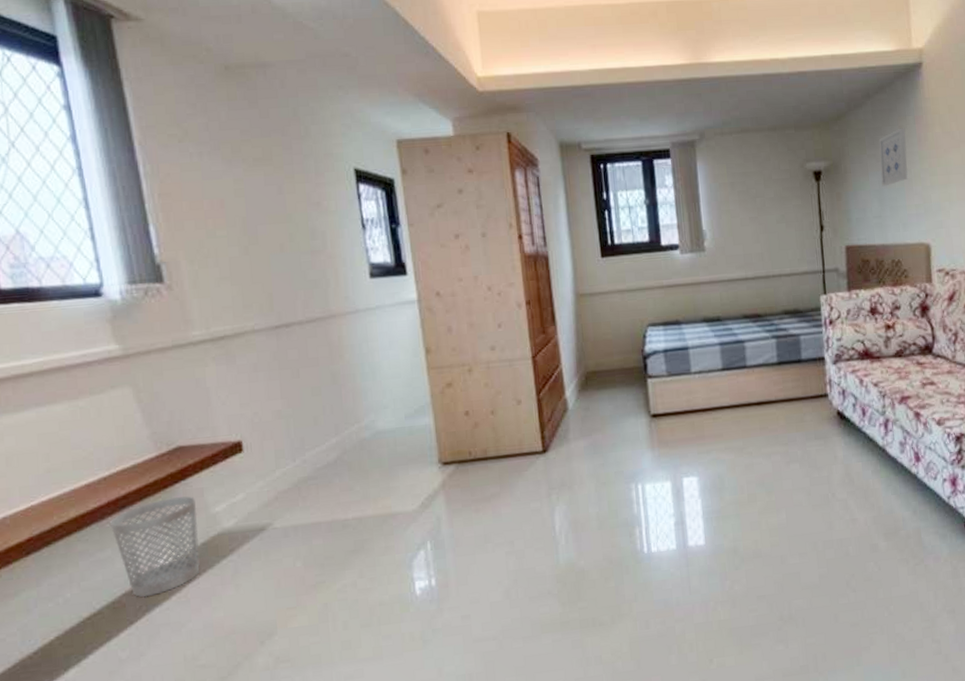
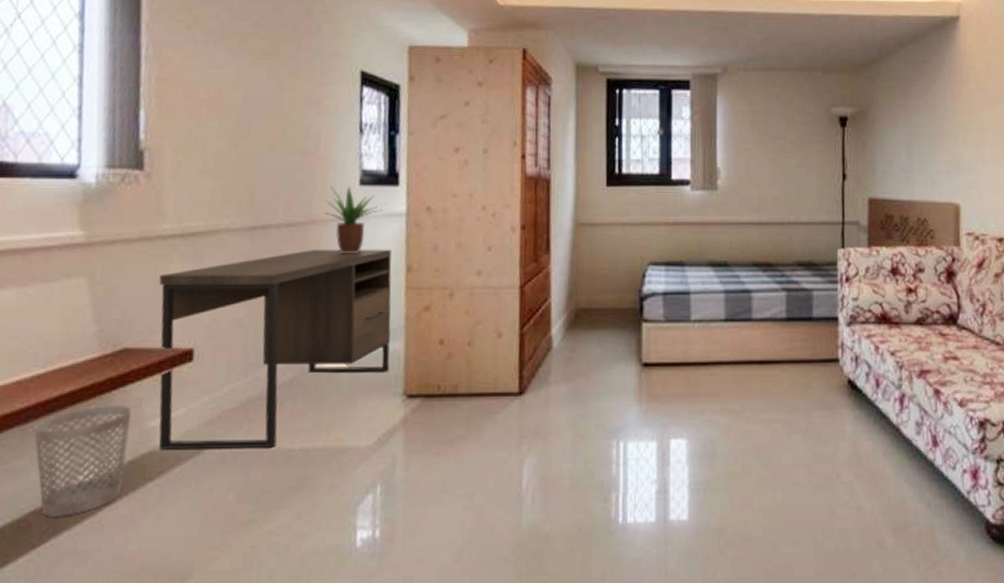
desk: none [198,334,423,531] -> present [159,249,392,450]
potted plant: none [339,279,395,343] -> present [324,186,382,254]
wall art: present [879,127,908,187] -> none [910,80,940,139]

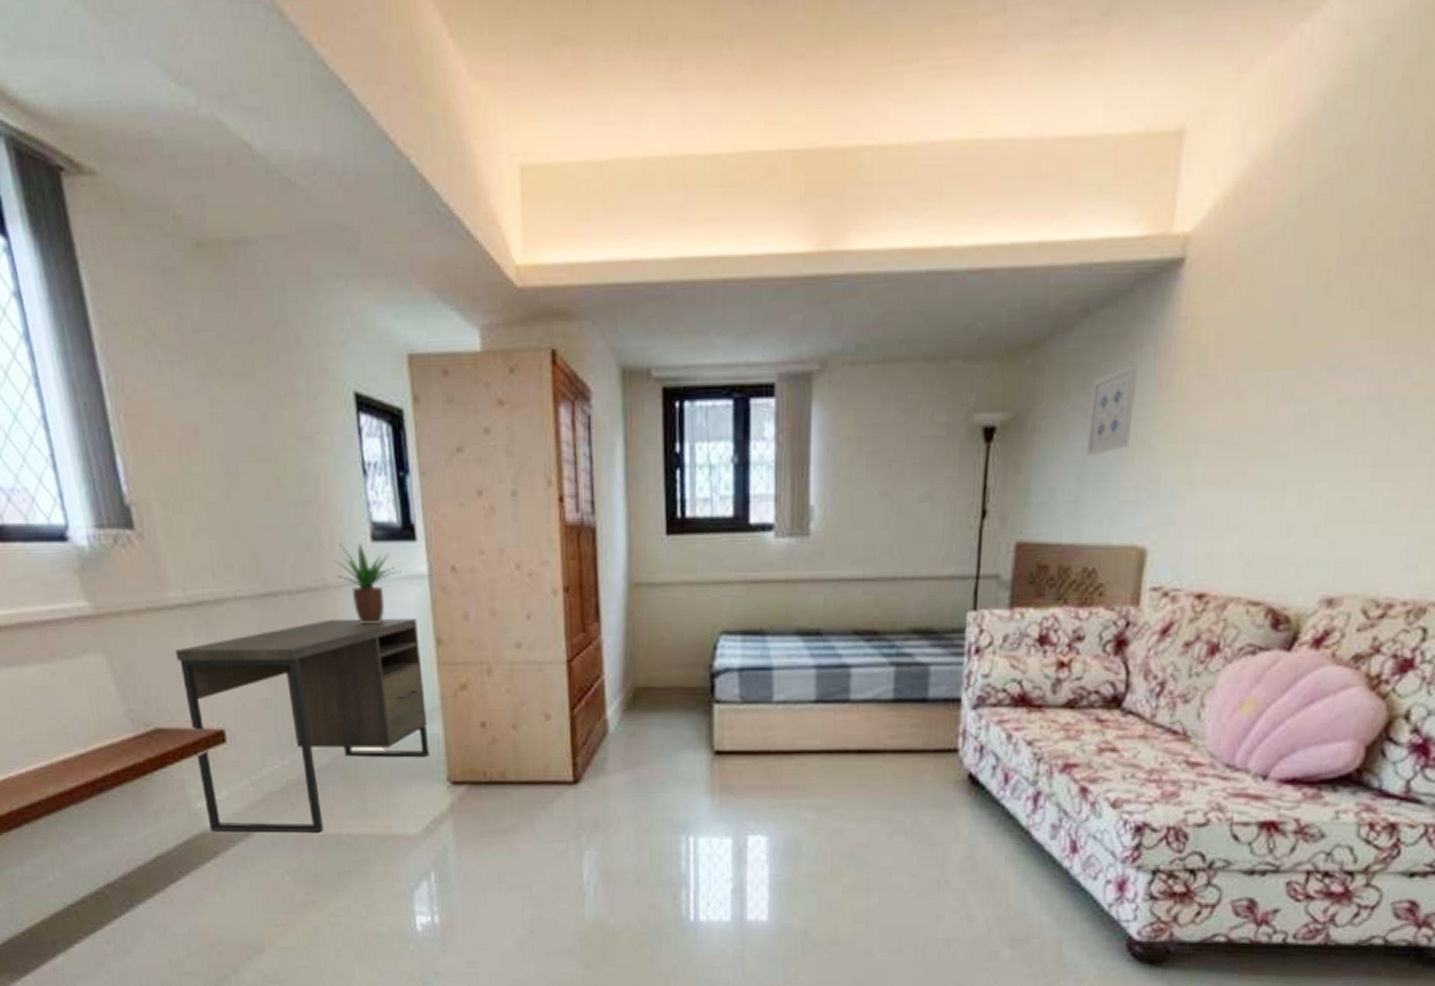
wastebasket: present [33,404,131,518] -> none [89,785,183,892]
wall art: none [910,80,940,139] -> present [1086,364,1139,456]

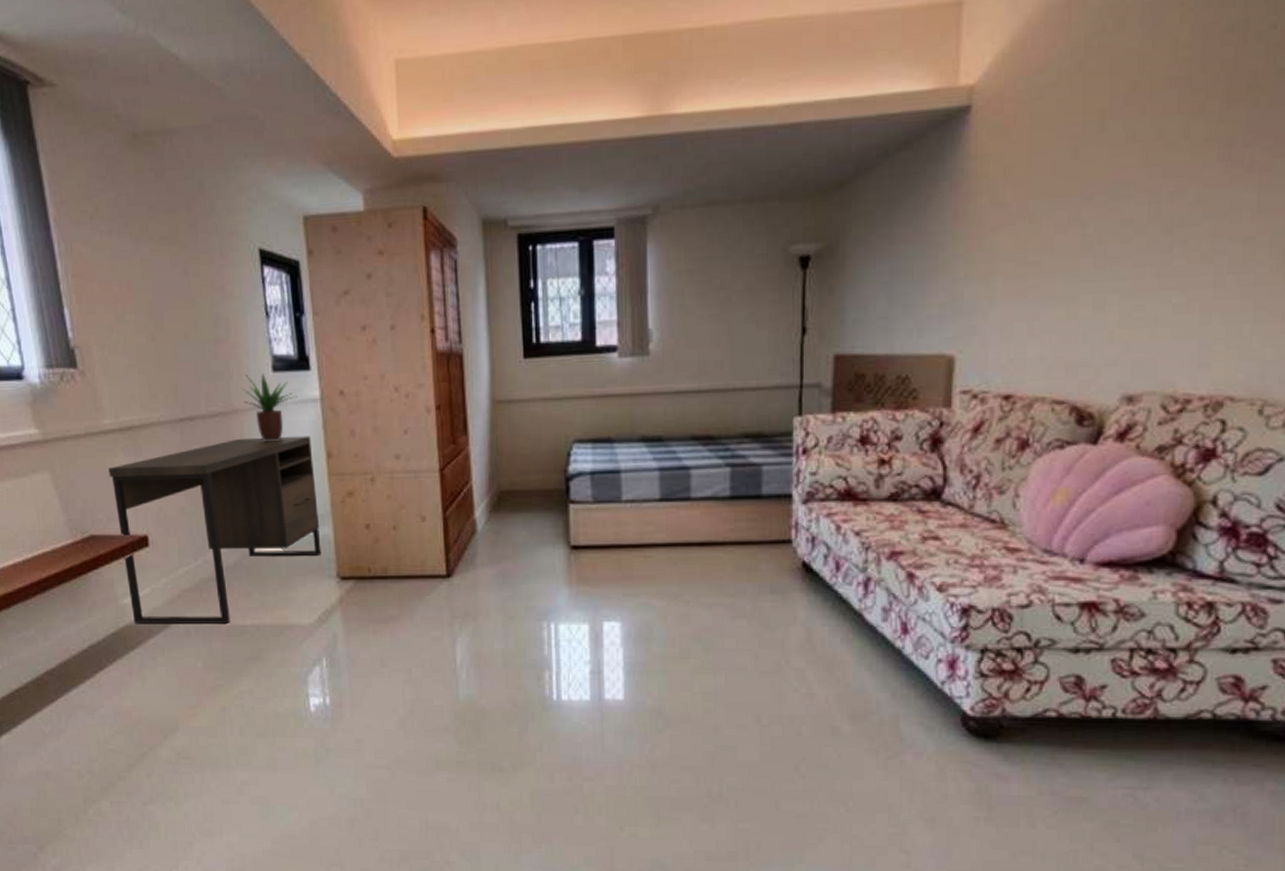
wall art: present [1086,364,1139,456] -> none [893,197,936,278]

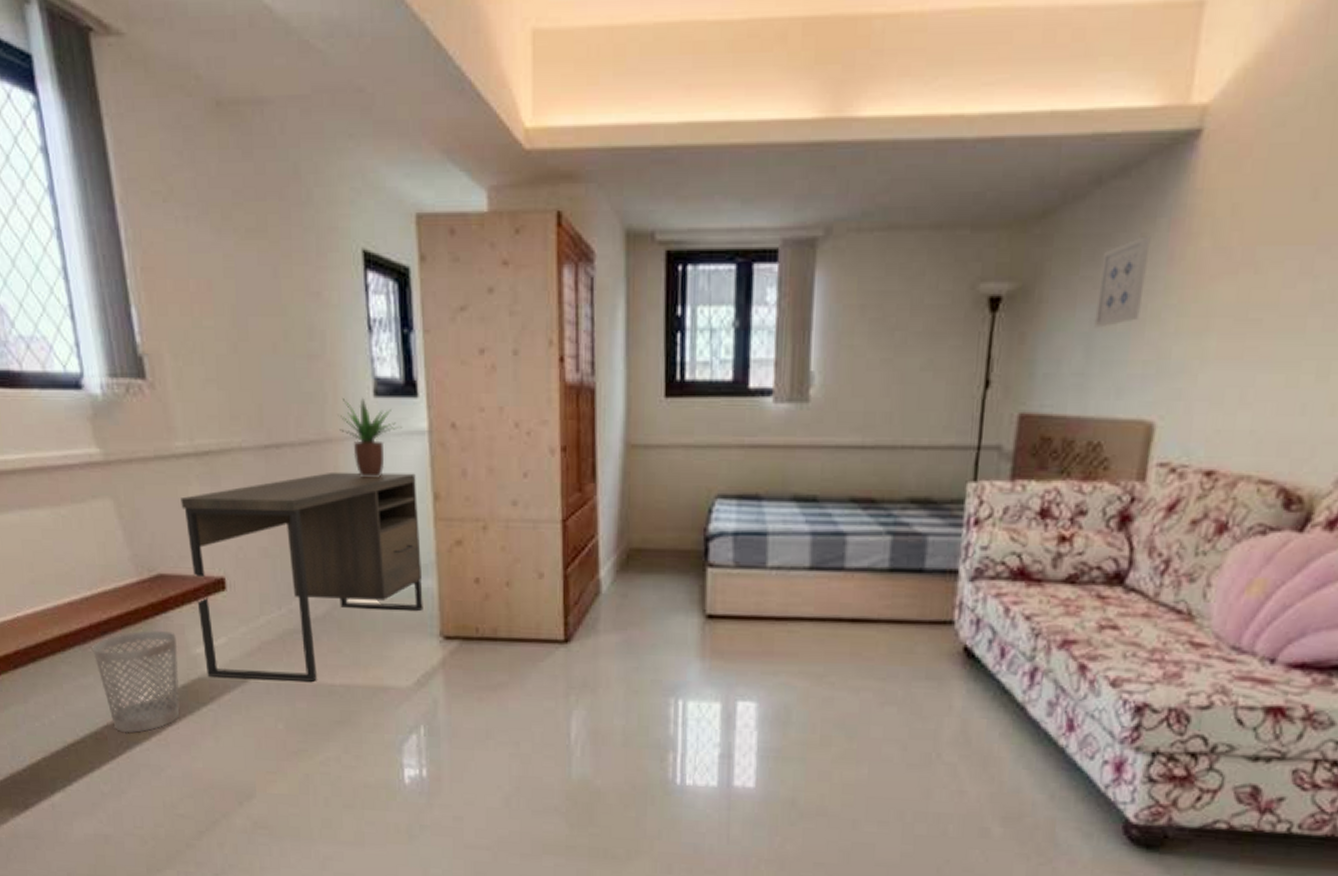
wastebasket: none [34,584,111,678] -> present [92,629,180,733]
wall art: none [893,197,936,278] -> present [1094,236,1151,328]

